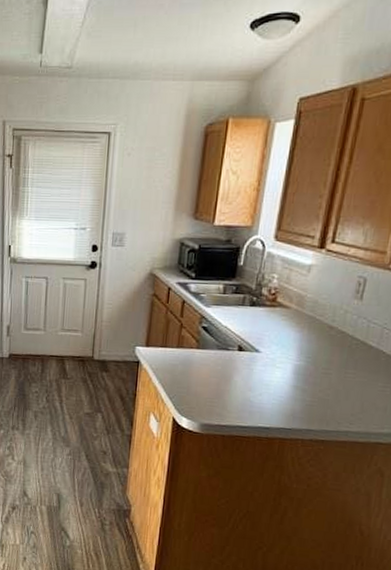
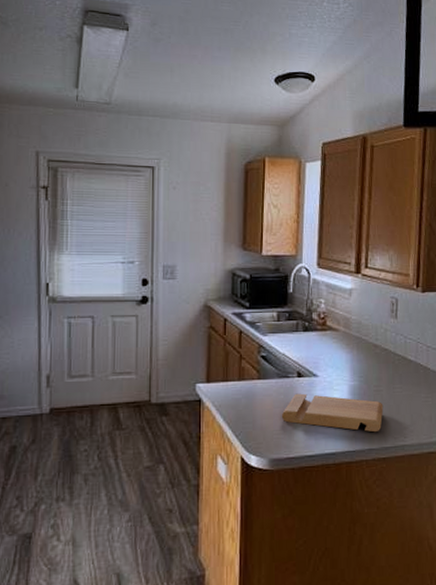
cutting board: none [216,366,331,415] -> present [281,393,384,433]

